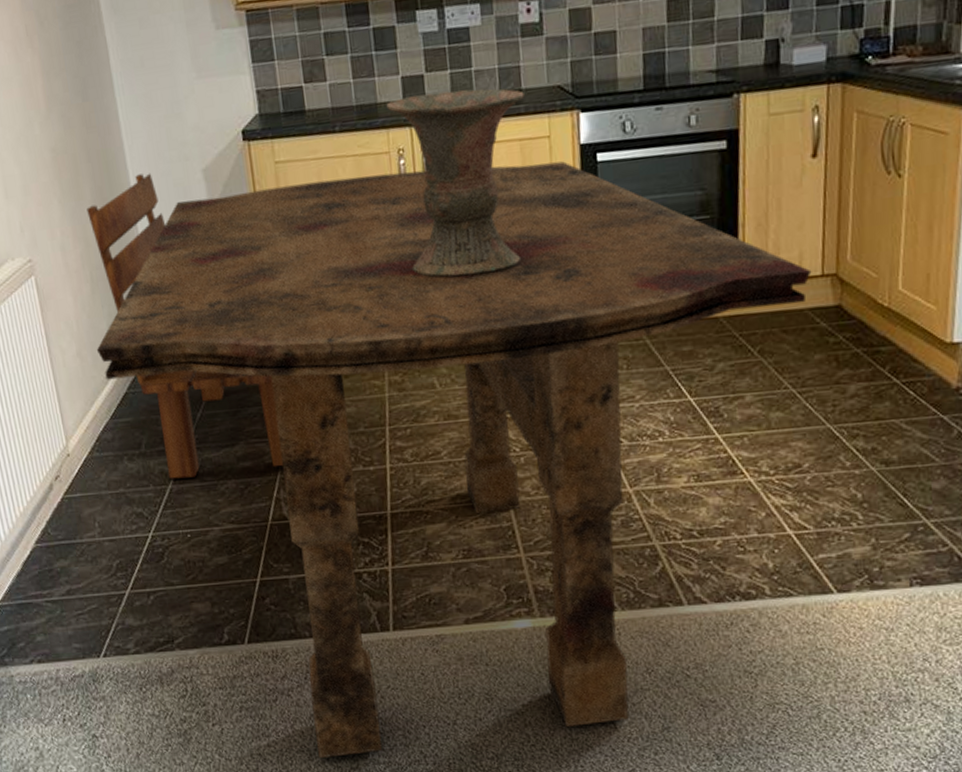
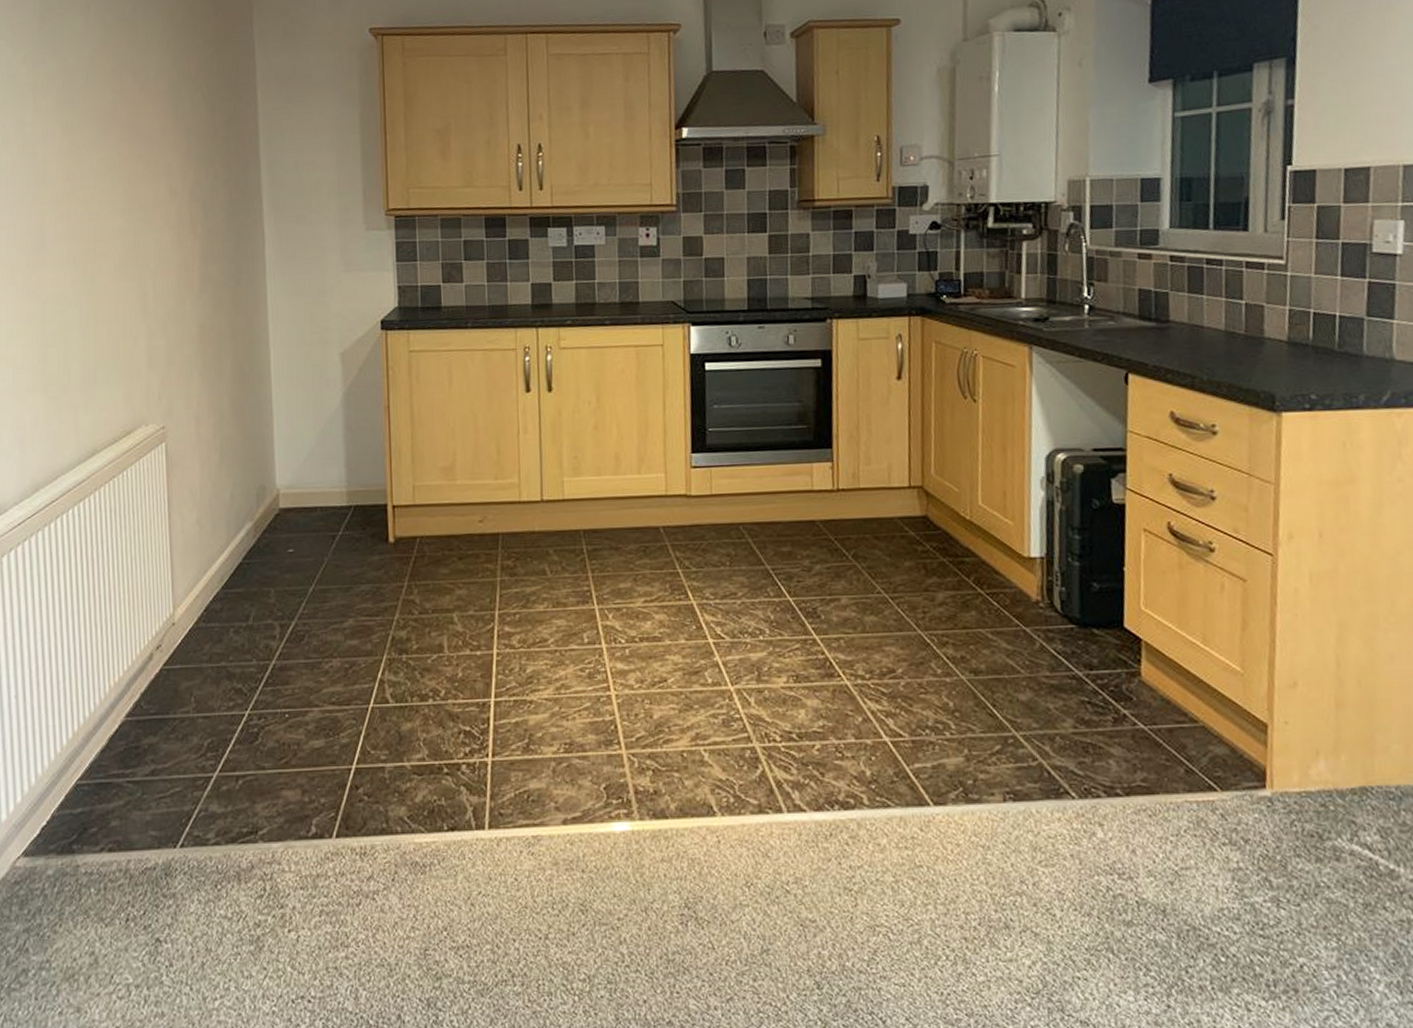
bench: present [86,173,283,479] -> none [225,353,390,655]
dining table: present [96,161,812,759] -> none [216,368,900,975]
vase: present [386,88,525,277] -> none [516,298,641,467]

